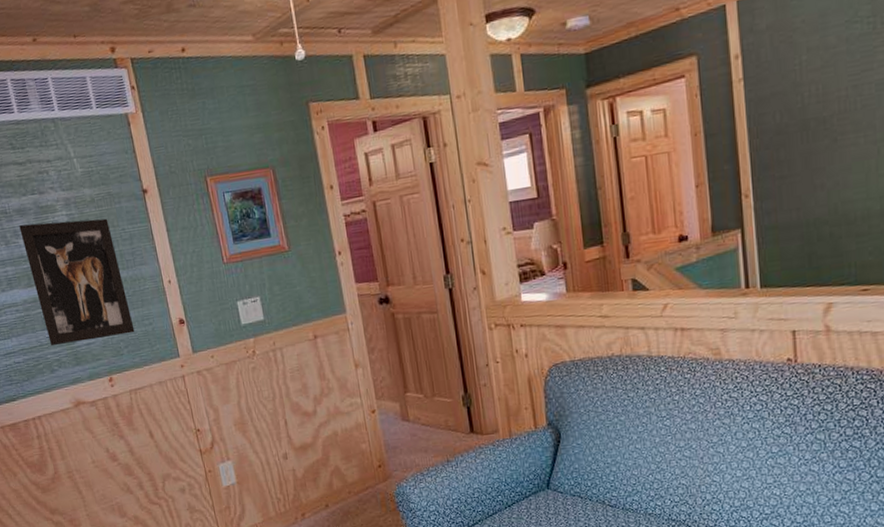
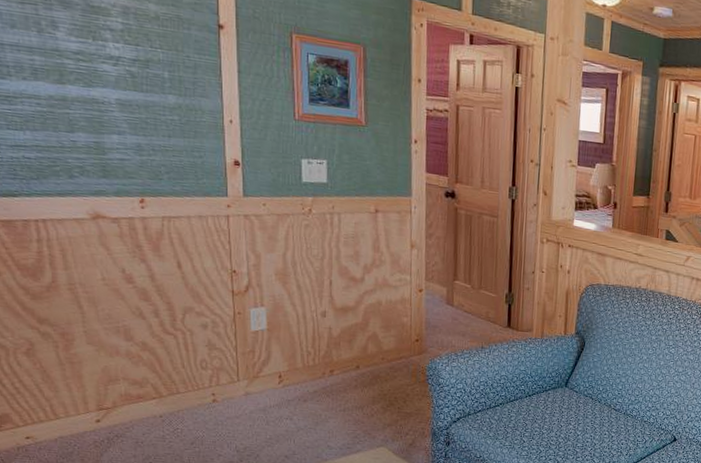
wall art: present [19,218,135,346] -> none [59,16,181,161]

